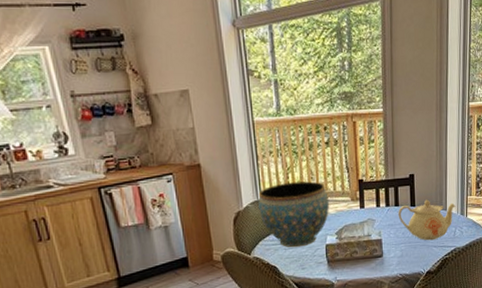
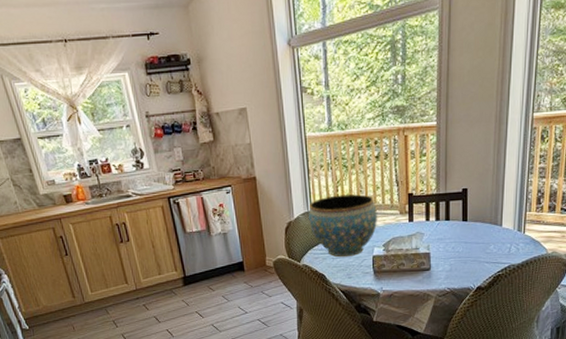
teapot: present [398,199,456,241] -> none [449,214,513,256]

